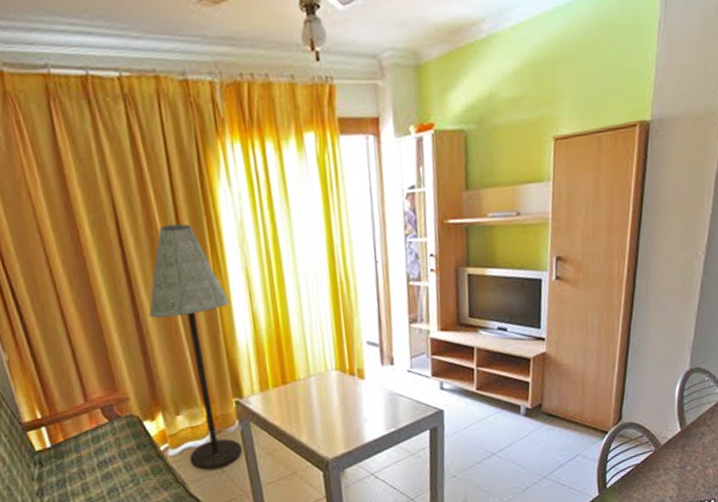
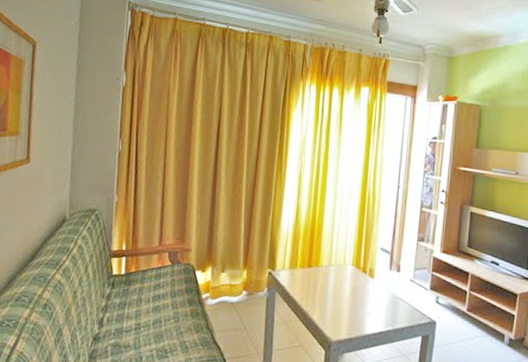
floor lamp: present [149,224,243,471] -> none [222,131,284,326]

